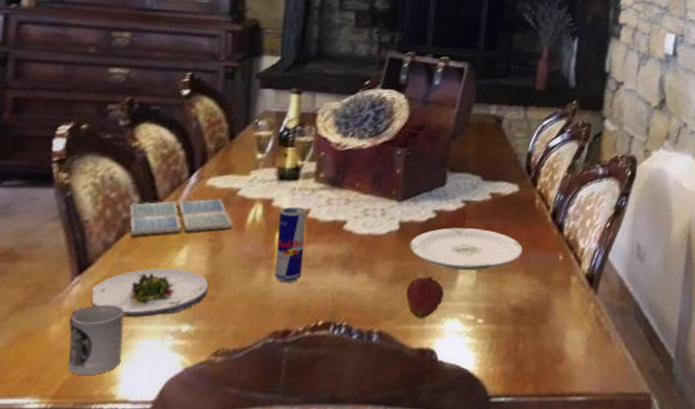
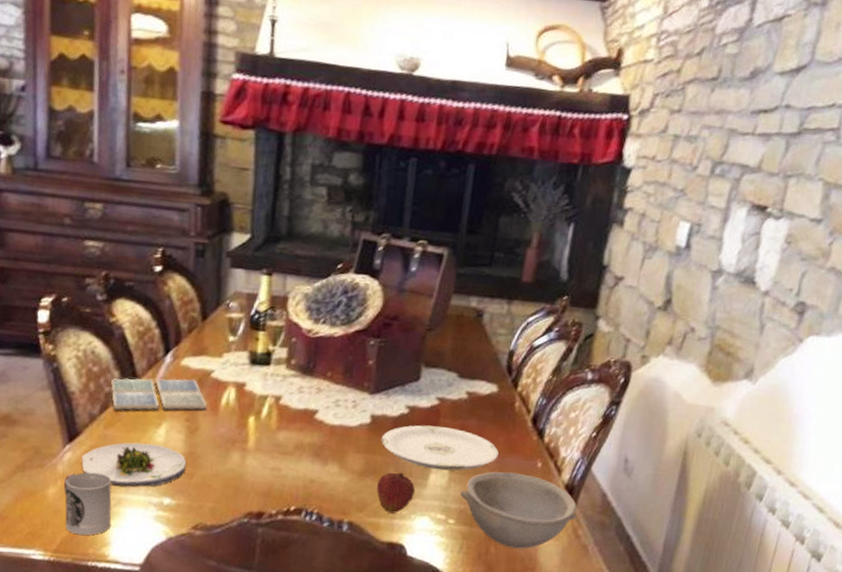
beverage can: present [275,207,307,284] -> none [248,392,278,468]
bowl: none [488,267,599,342] -> present [460,471,578,549]

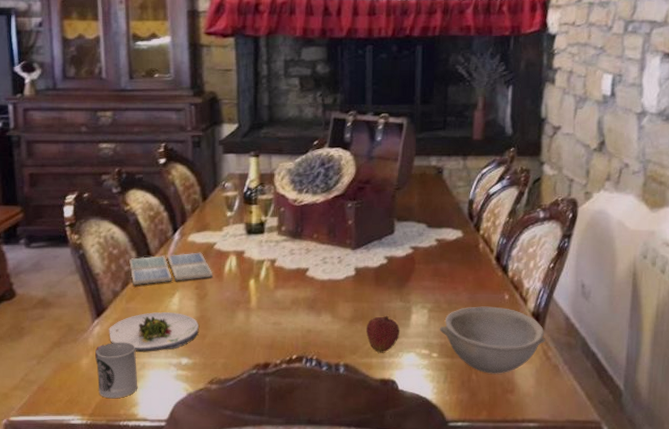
plate: present [381,425,499,471] -> none [366,272,470,310]

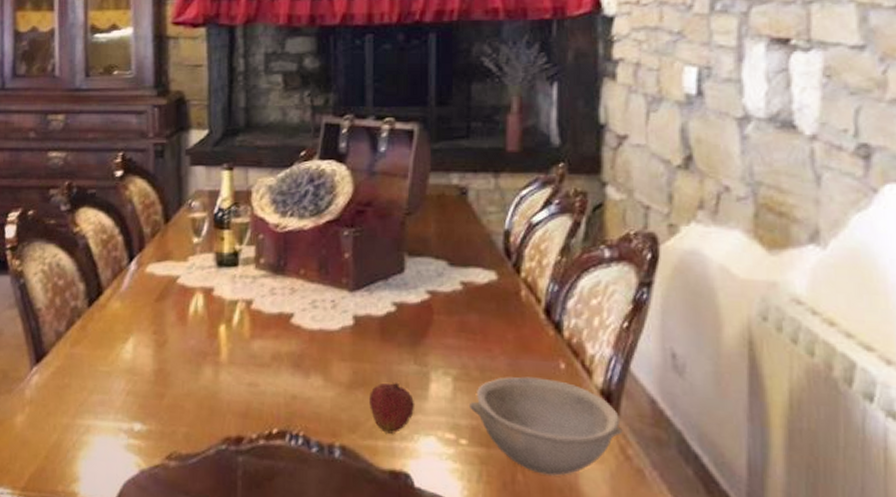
cup: present [95,342,138,399] -> none [32,396,80,470]
salad plate: present [109,312,199,352] -> none [49,361,156,412]
drink coaster: present [129,252,213,286] -> none [76,287,175,326]

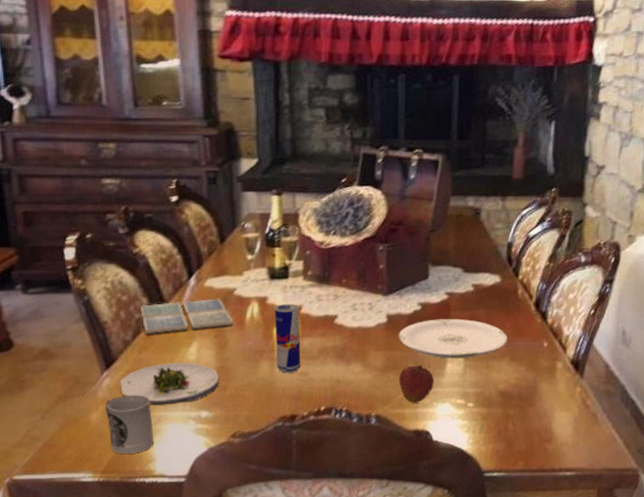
cup: none [32,396,80,470] -> present [106,395,154,455]
salad plate: none [49,361,156,412] -> present [120,363,219,405]
drink coaster: none [76,287,175,326] -> present [140,298,234,335]
beverage can: none [221,296,250,384] -> present [274,304,301,374]
plate: none [368,324,509,378] -> present [398,319,507,359]
bowl: present [470,376,623,476] -> none [476,354,585,423]

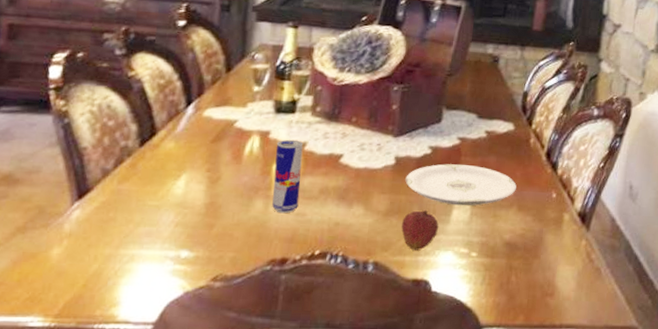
cup: present [106,395,154,455] -> none [70,229,125,297]
salad plate: present [120,363,219,405] -> none [91,196,207,242]
drink coaster: present [140,298,234,335] -> none [127,129,231,164]

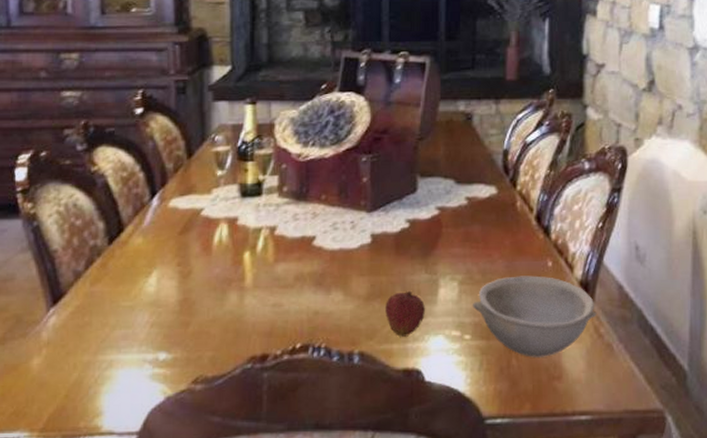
beverage can: present [272,139,303,214] -> none [245,224,274,306]
plate: present [405,164,517,206] -> none [384,237,506,283]
bowl: none [482,204,590,276] -> present [473,275,597,357]

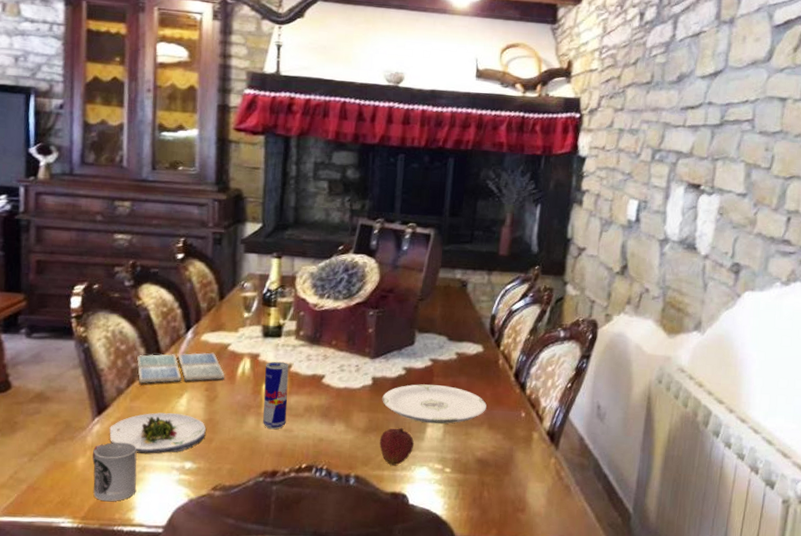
cup: none [49,335,103,408] -> present [92,442,137,502]
salad plate: none [67,296,181,346] -> present [109,412,206,454]
drink coaster: none [96,220,200,264] -> present [137,352,225,384]
beverage can: none [245,224,274,306] -> present [262,361,289,430]
plate: none [384,237,506,283] -> present [382,384,487,424]
bowl: present [473,275,597,357] -> none [454,422,559,492]

